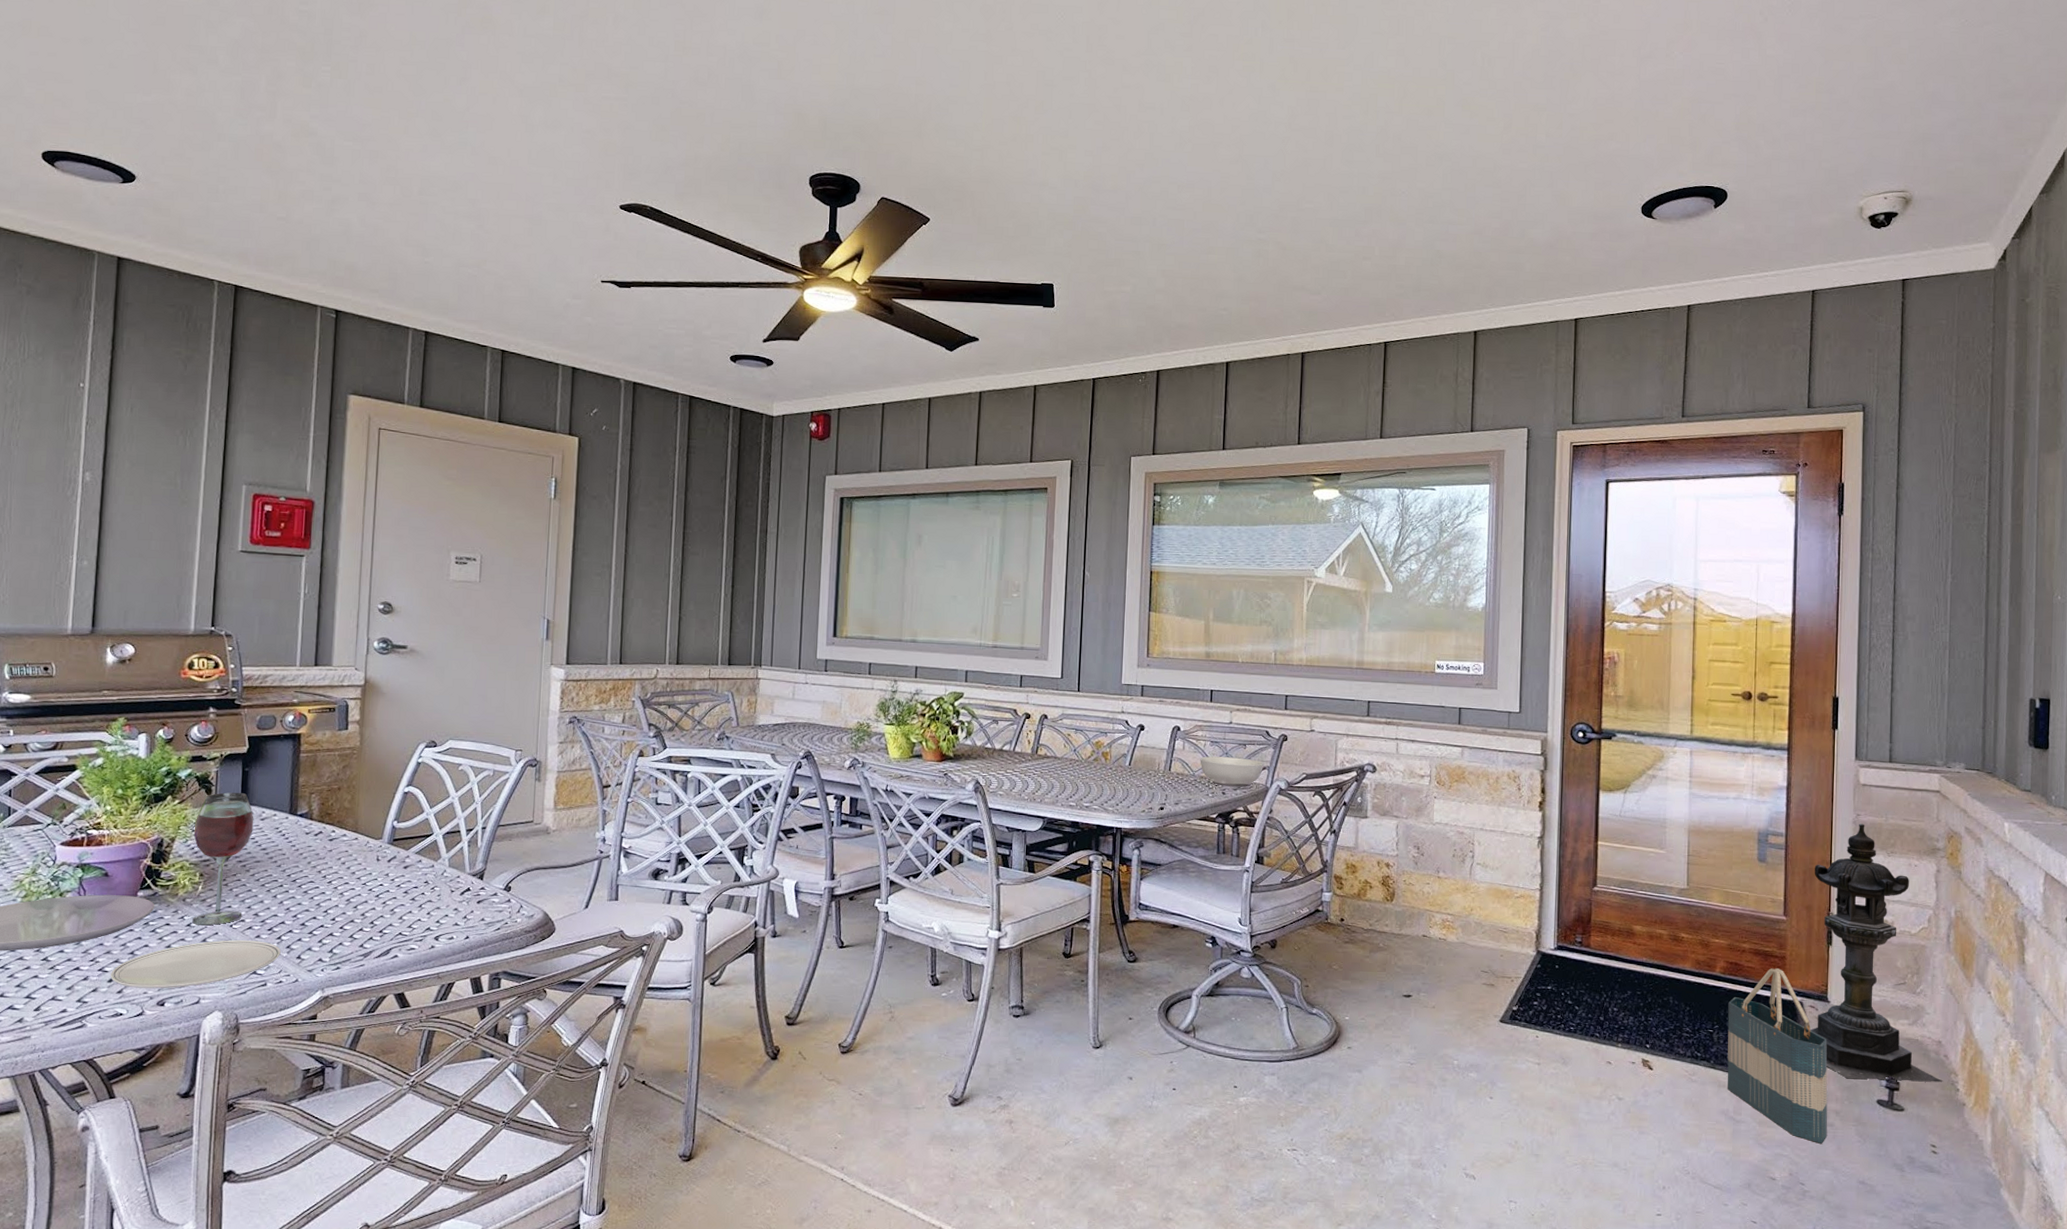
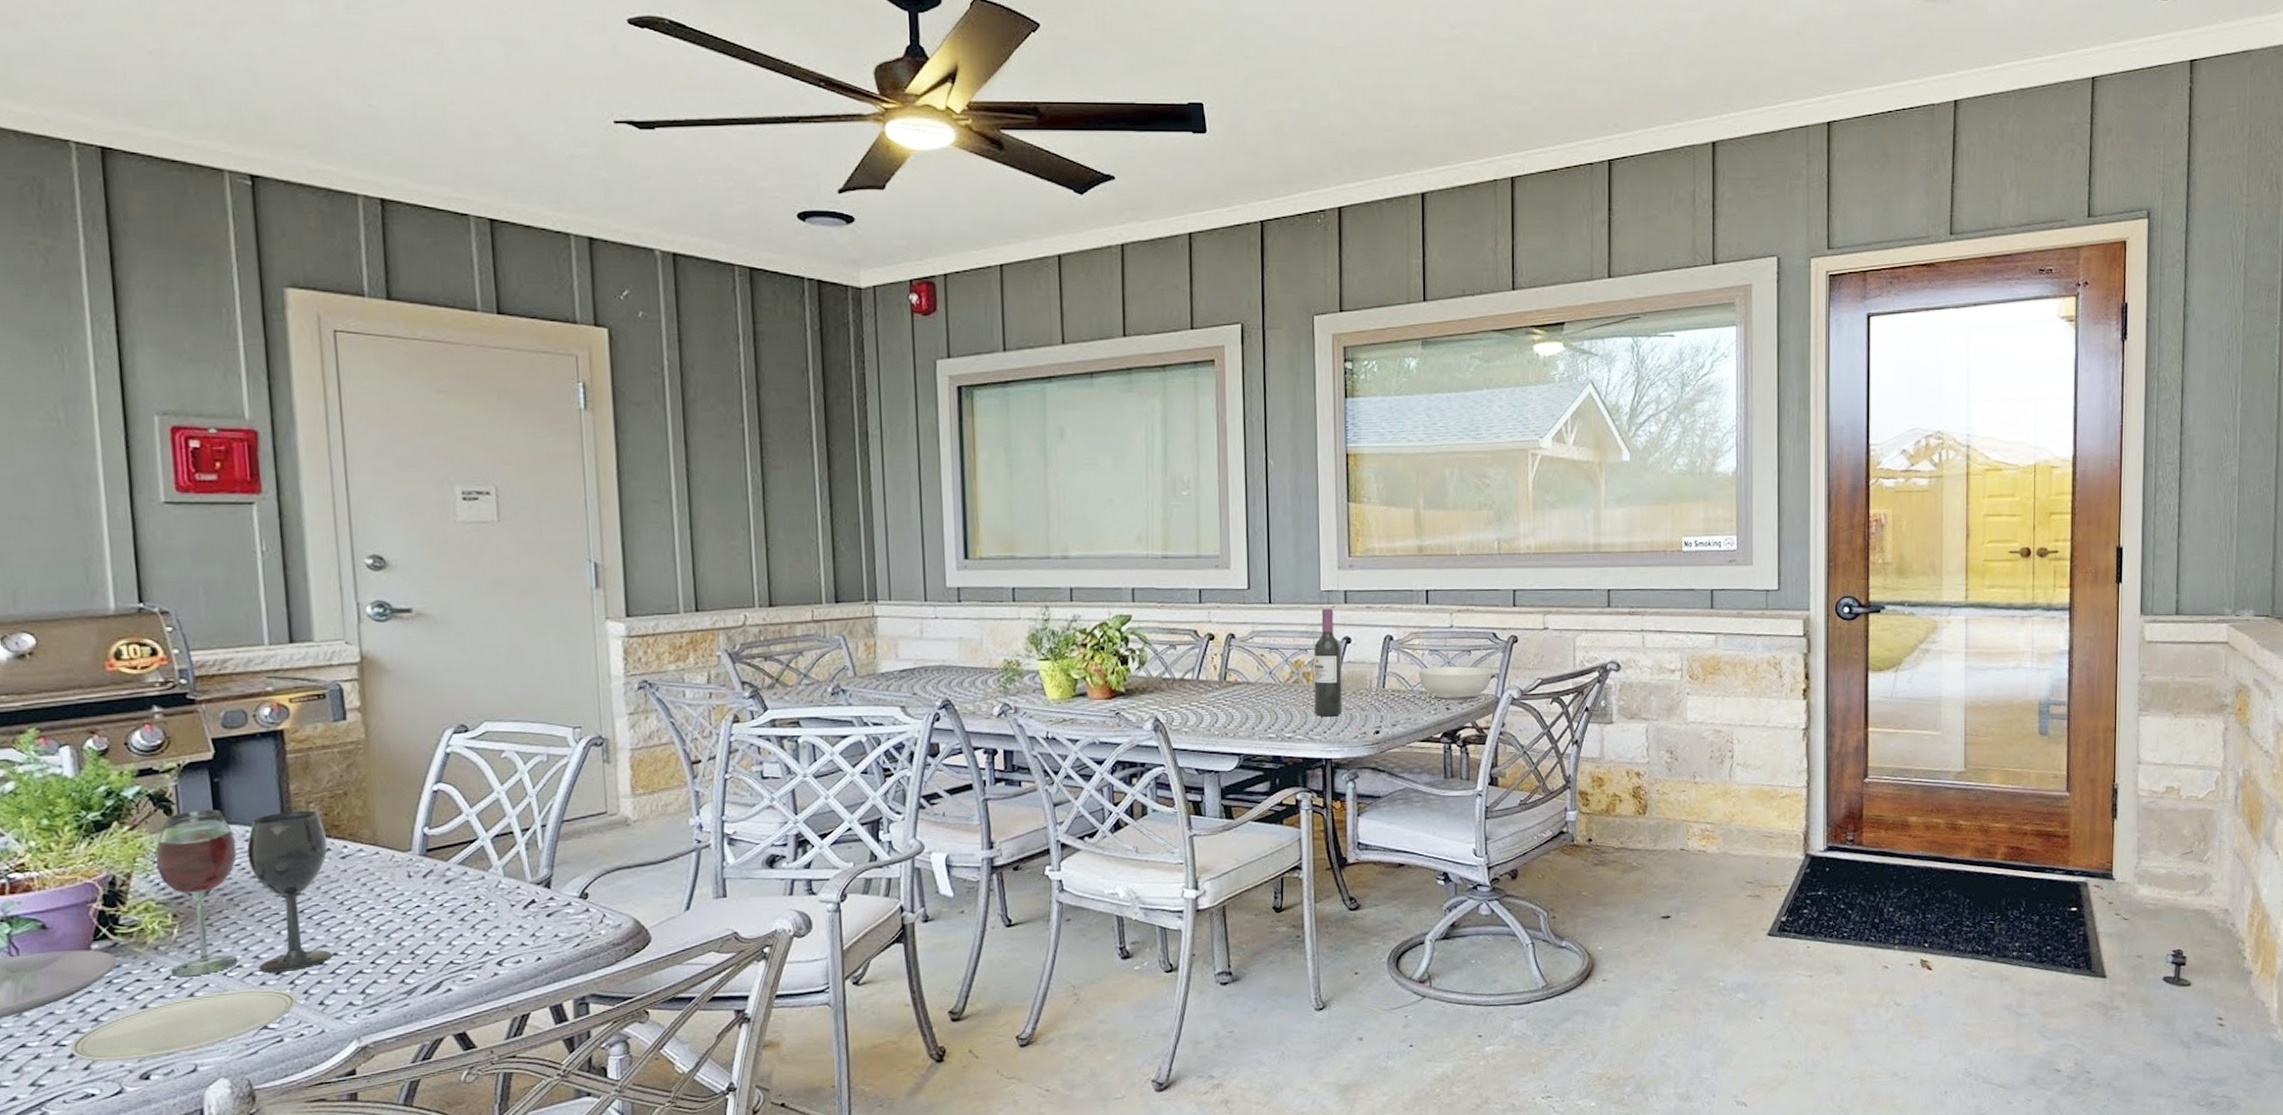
wine glass: none [256,799,321,929] -> present [247,810,332,973]
wine bottle: none [1109,699,1136,792] -> present [1313,608,1343,717]
tote bag: present [1727,967,1828,1144] -> none [2009,848,2114,1029]
lantern: present [1810,823,1944,1083] -> none [2095,684,2231,958]

